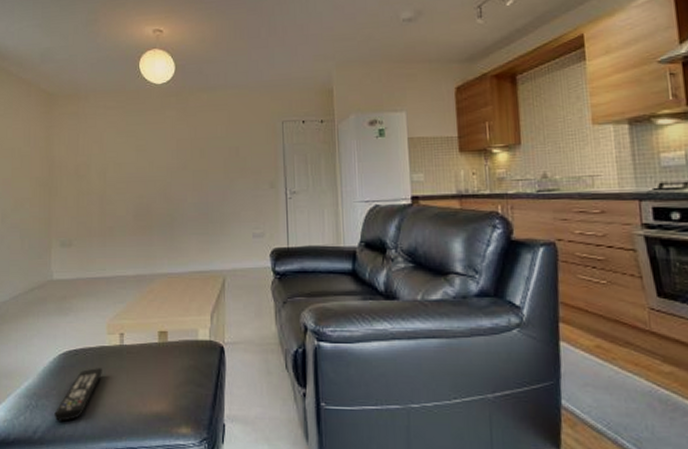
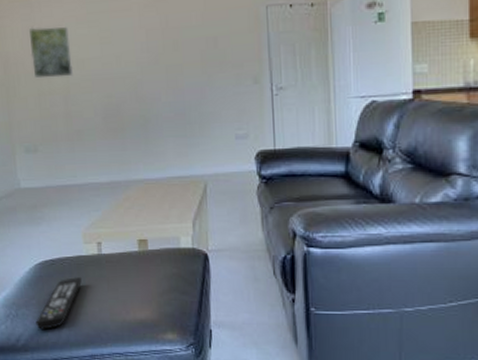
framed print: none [74,135,111,180] -> present [28,26,74,79]

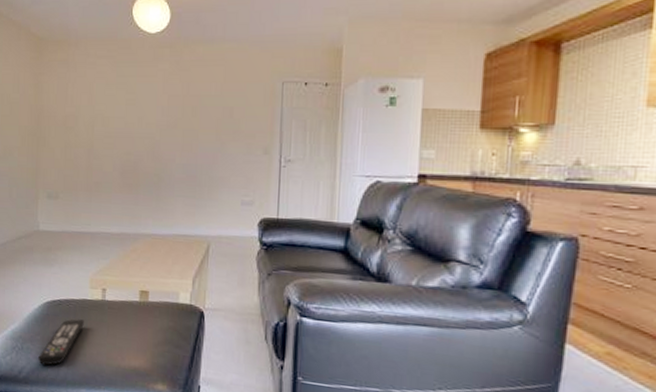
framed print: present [28,26,74,79] -> none [62,85,99,133]

